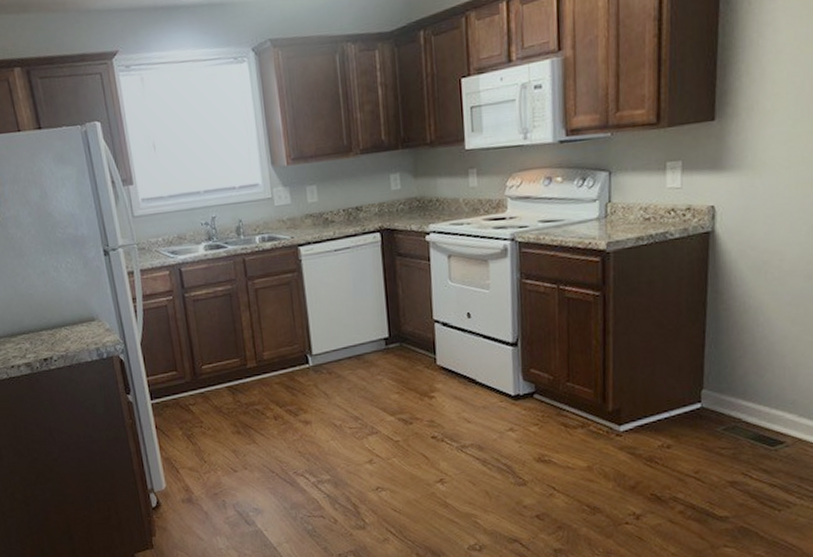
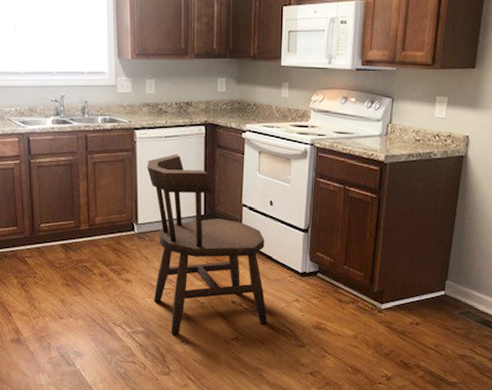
dining chair: none [316,269,478,481] -> present [147,154,268,334]

